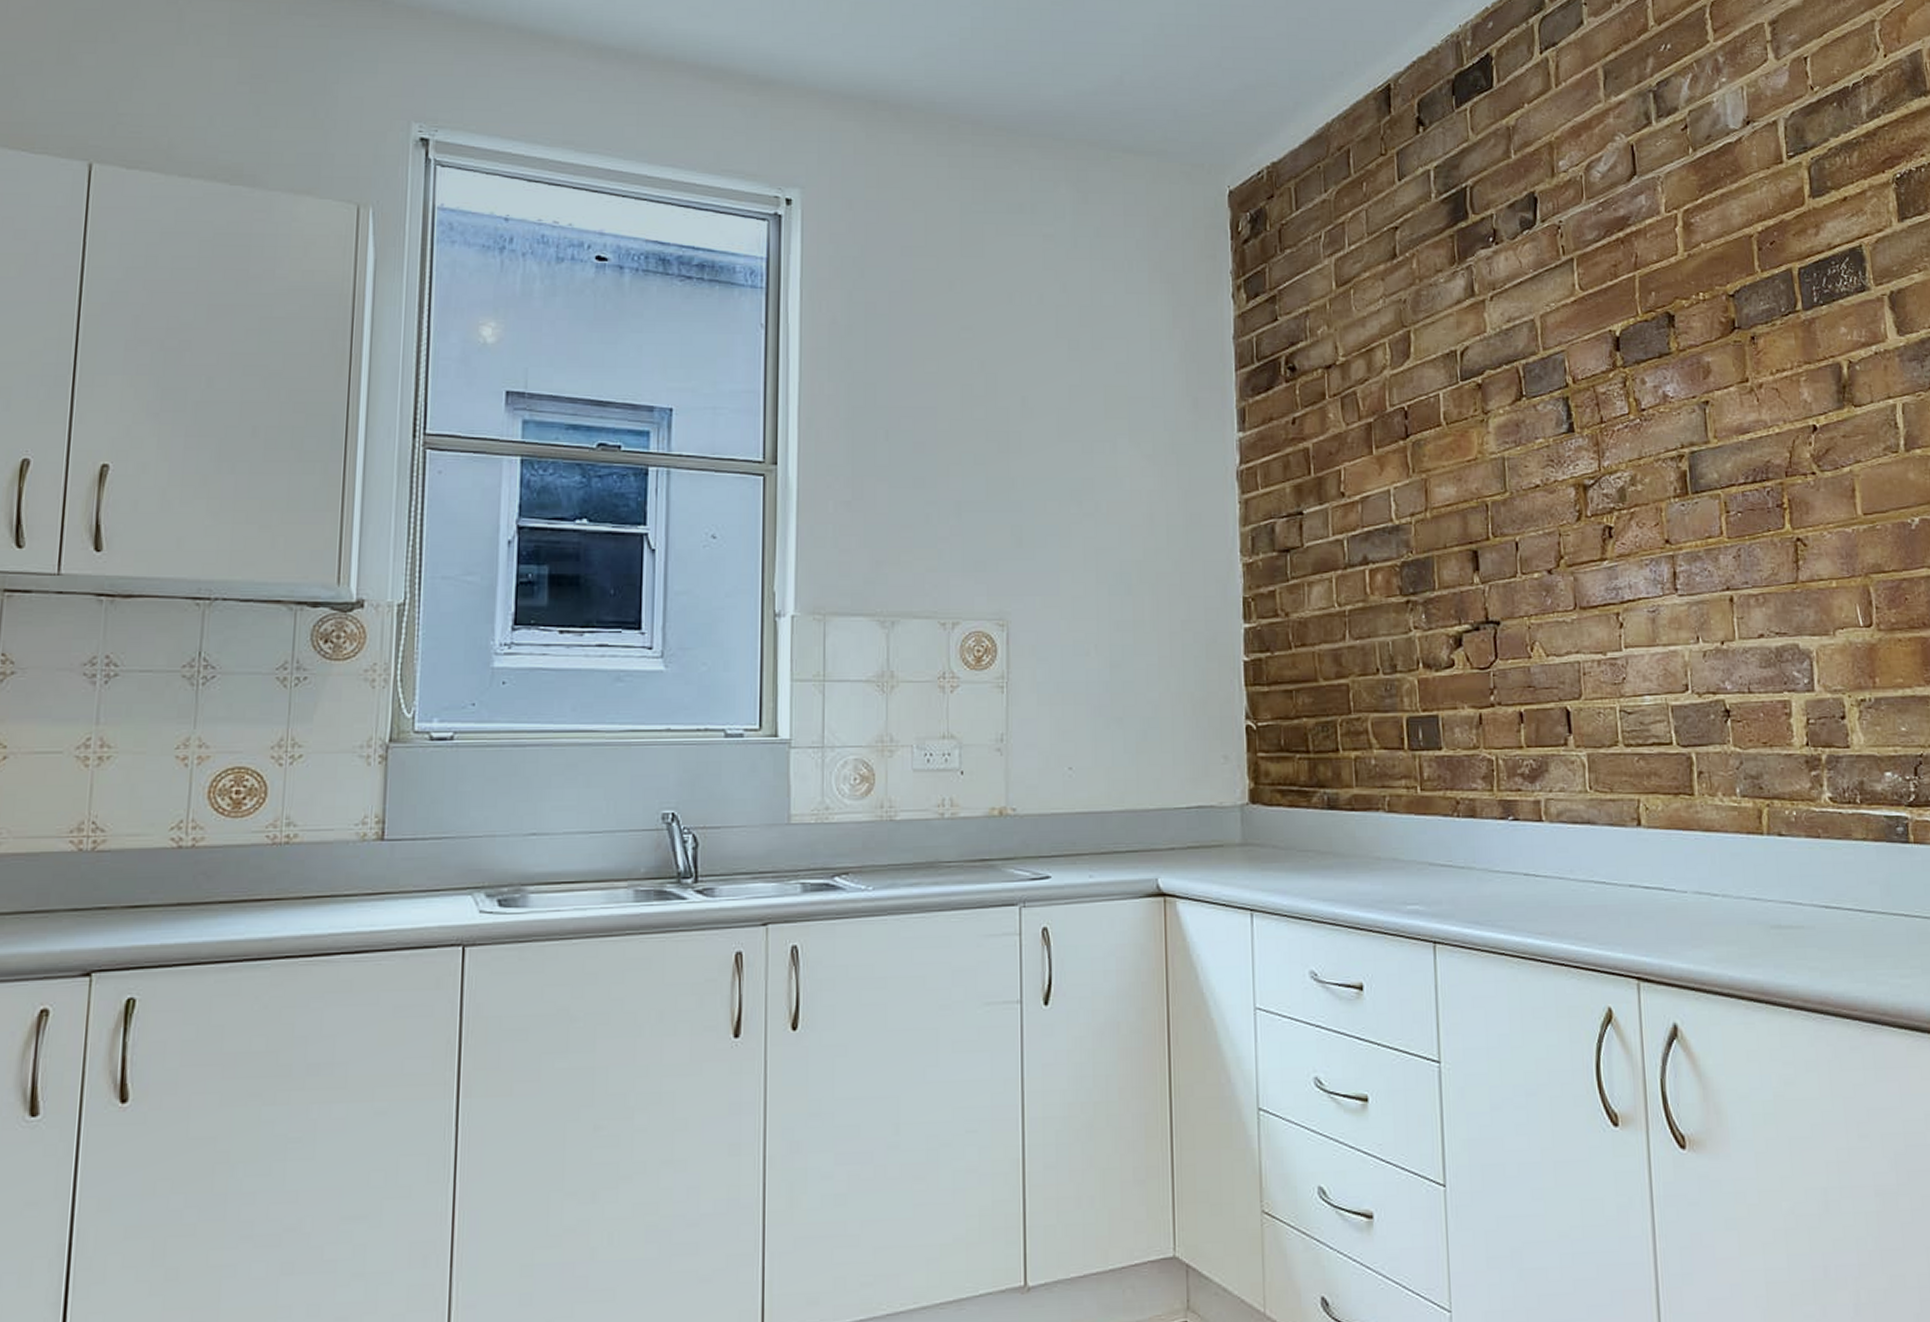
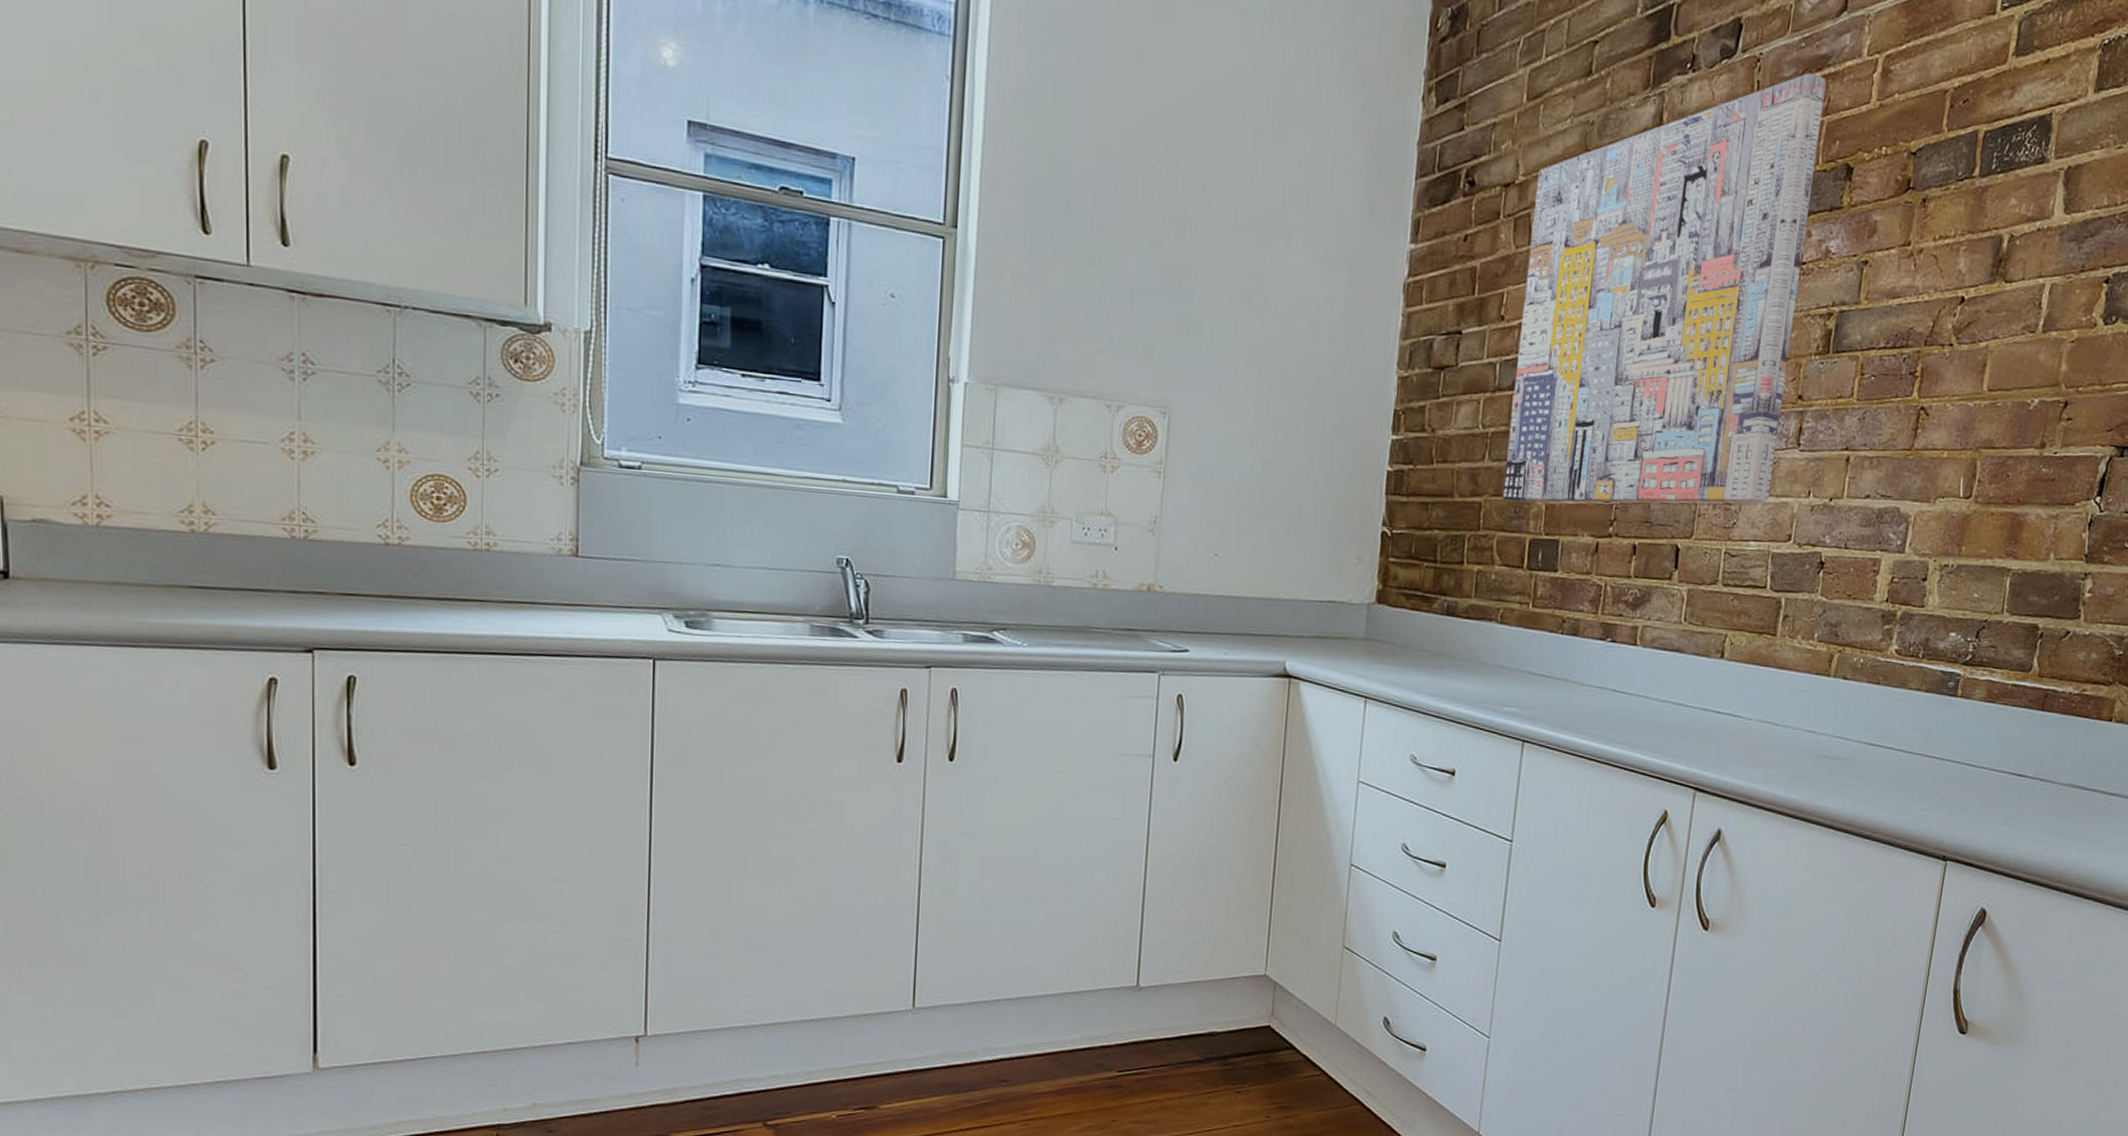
wall art: none [1358,233,1656,679] -> present [1503,72,1826,504]

